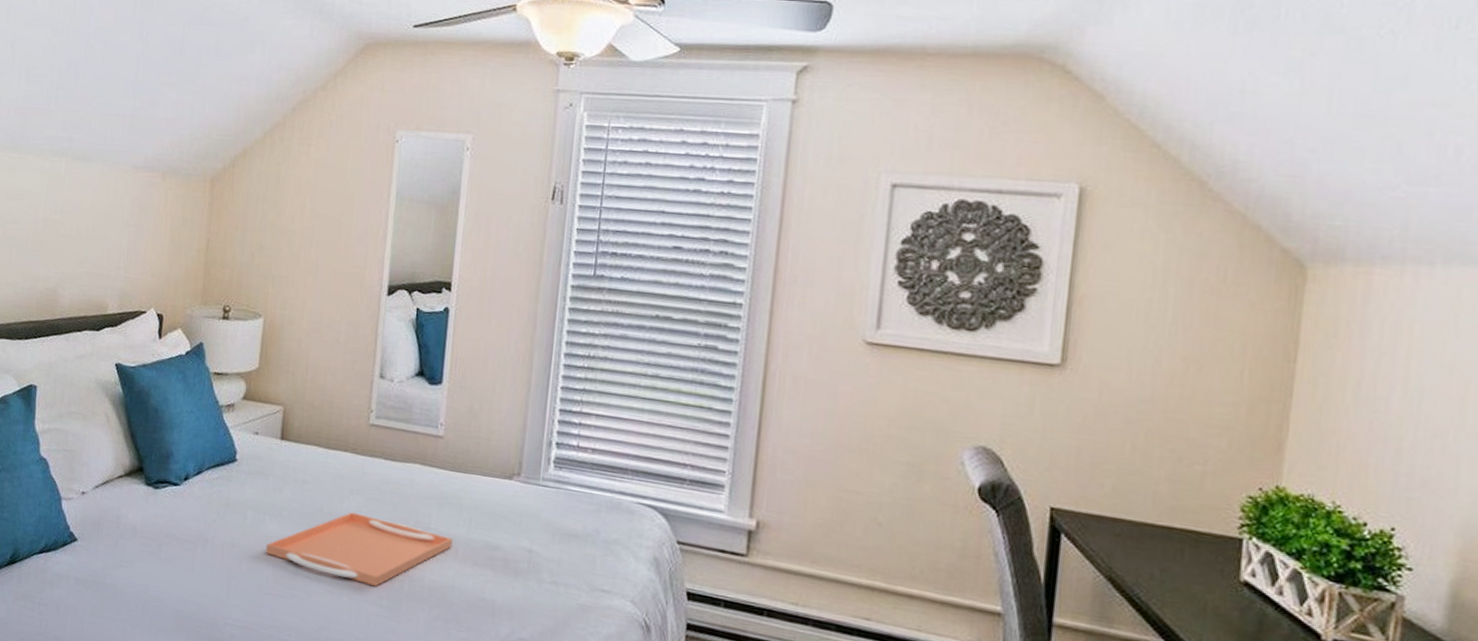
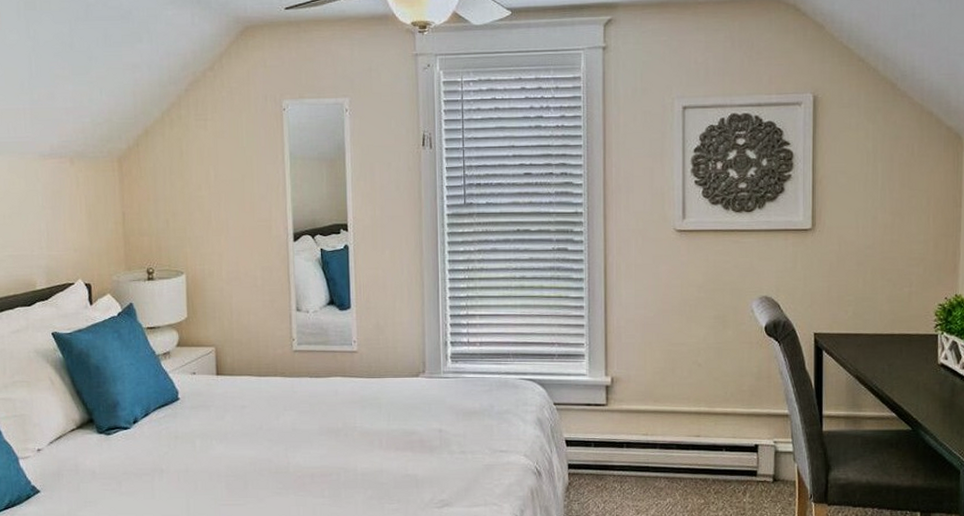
serving tray: present [265,512,453,587] -> none [216,425,376,482]

